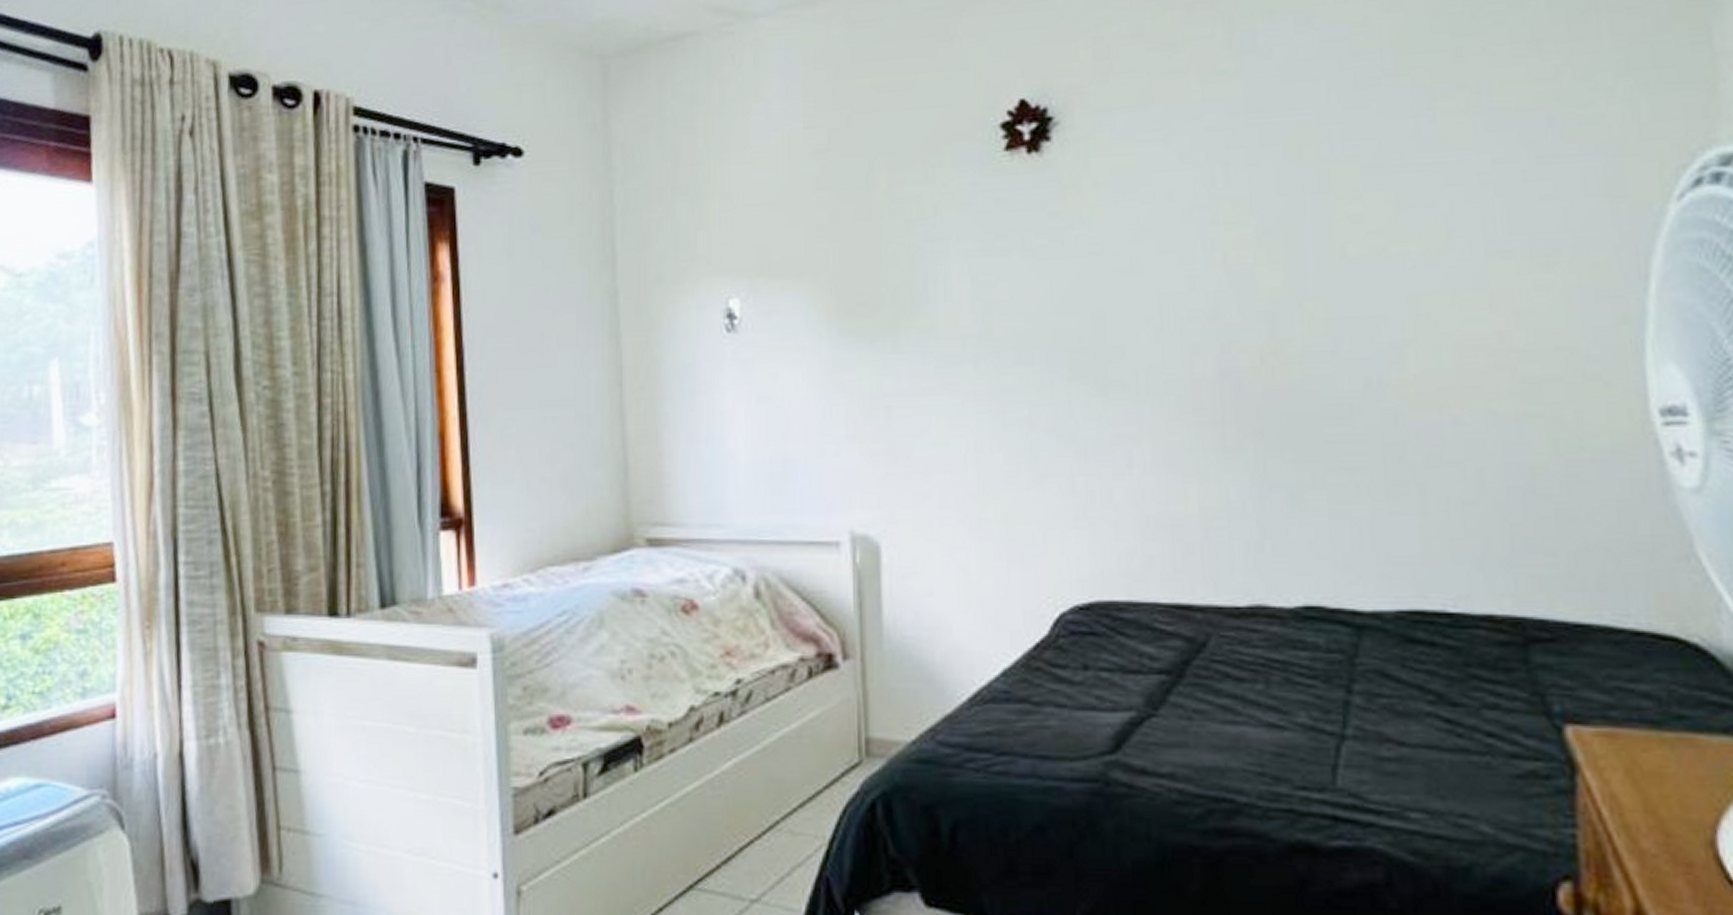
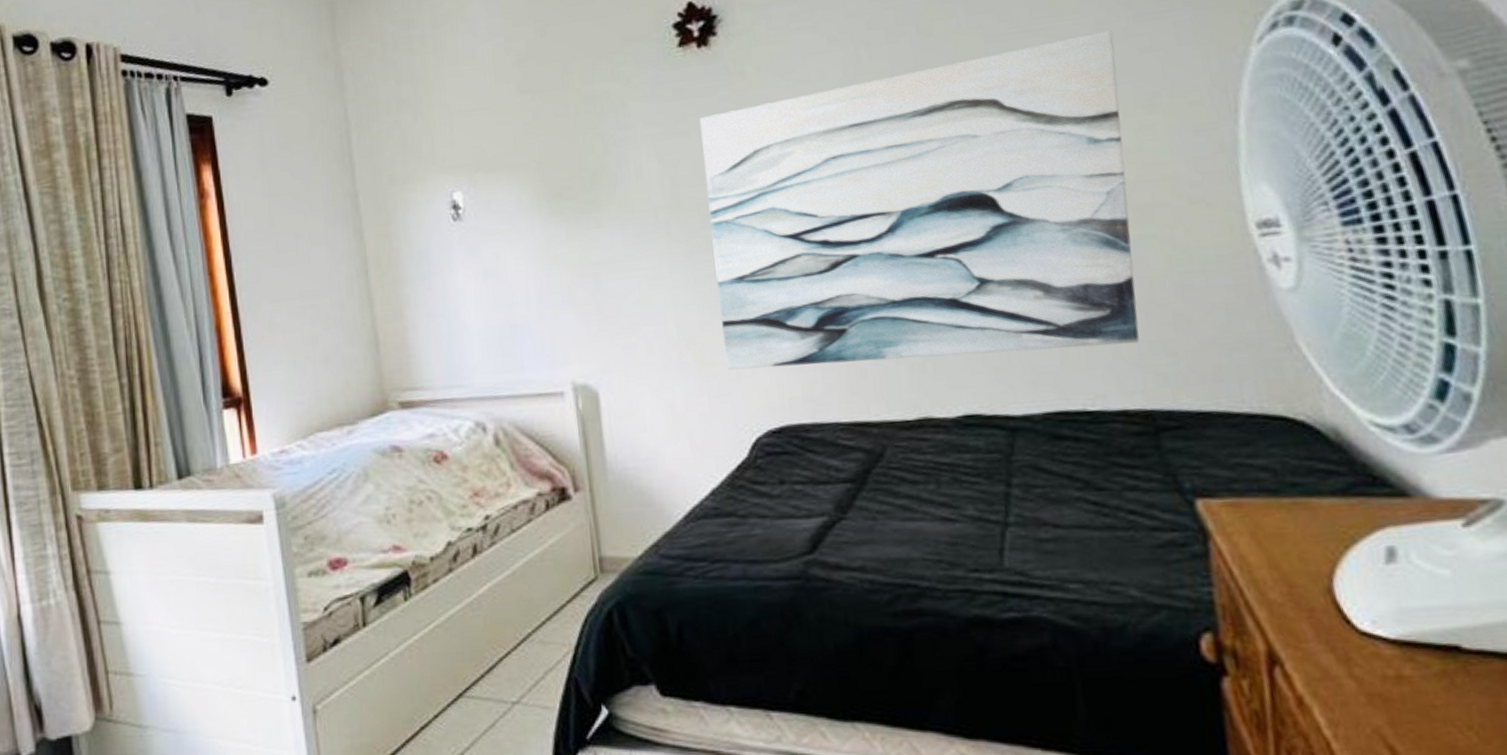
wall art: none [1023,172,1515,538] -> present [699,30,1139,370]

